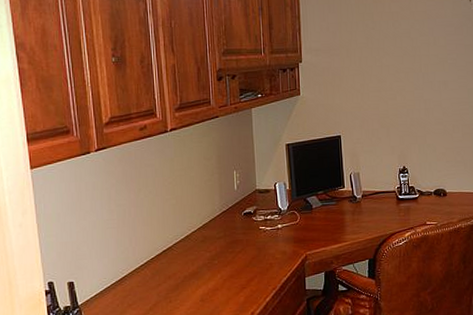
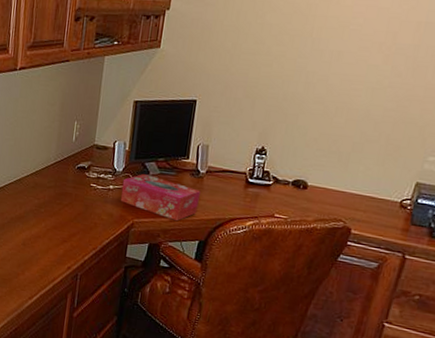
tissue box: none [289,207,362,245] -> present [120,173,201,221]

